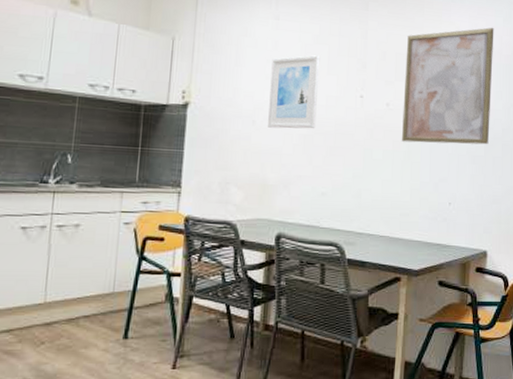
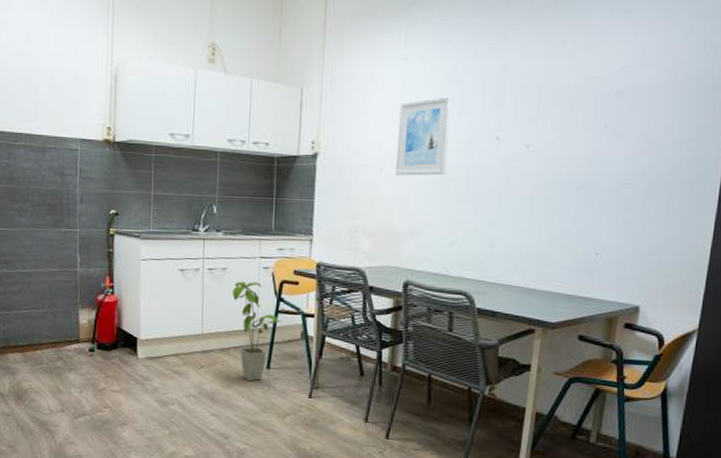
house plant: none [86,239,144,356] -> present [232,281,282,381]
wall art: present [401,27,494,145] -> none [541,46,669,188]

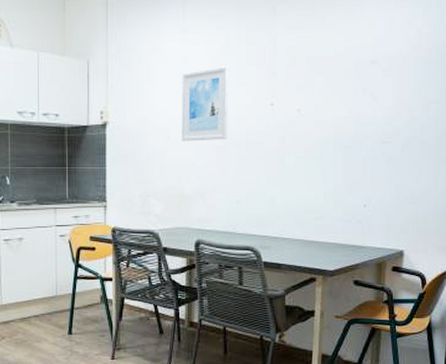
house plant: present [232,281,282,381] -> none [30,250,81,348]

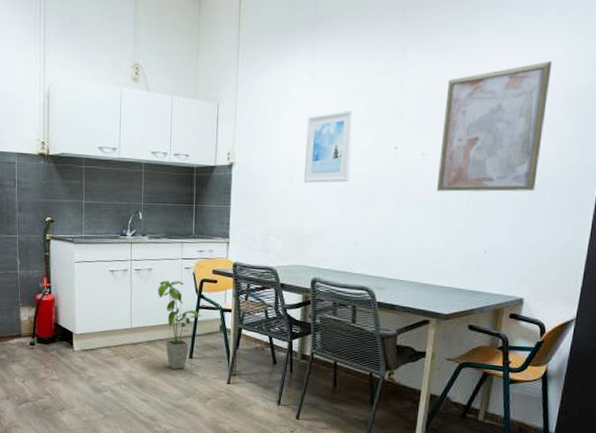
house plant: none [30,250,81,348] -> present [158,280,203,370]
wall art: none [313,20,412,147] -> present [436,61,553,192]

